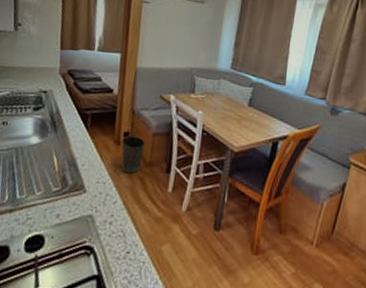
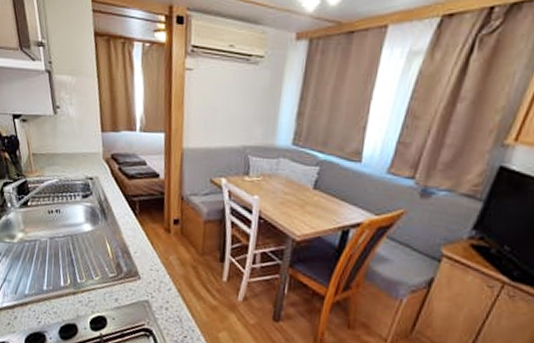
waste basket: present [121,135,145,174] -> none [172,223,196,263]

